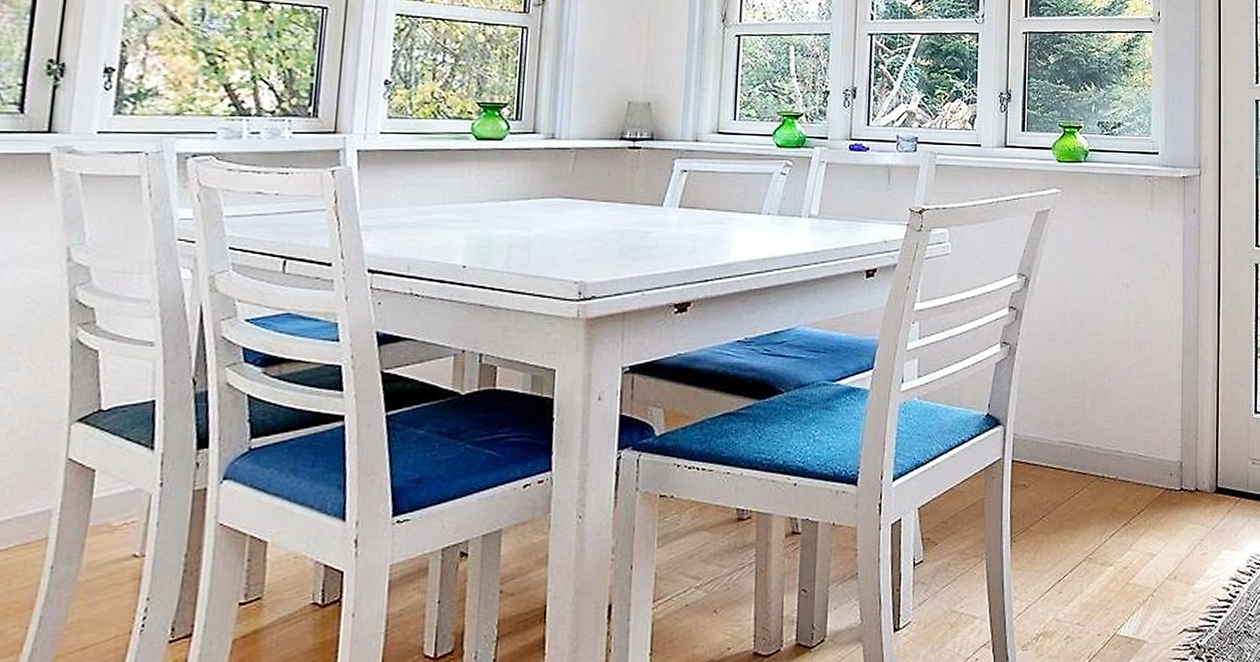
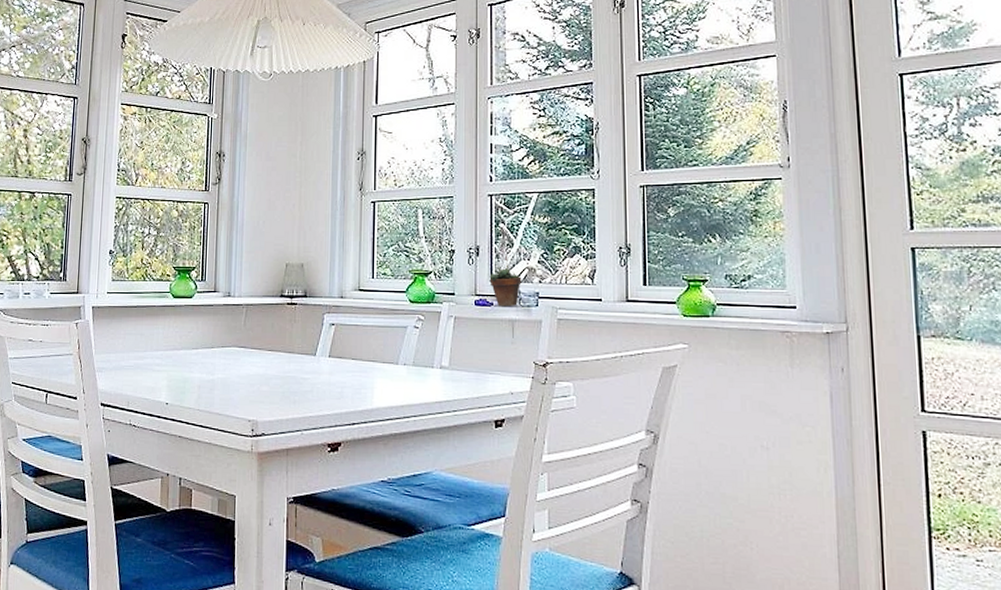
succulent plant: none [866,98,901,152] -> present [489,255,522,307]

